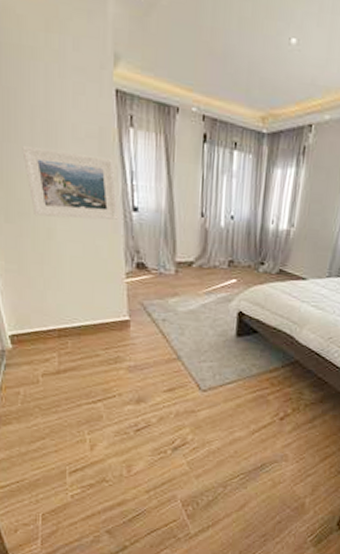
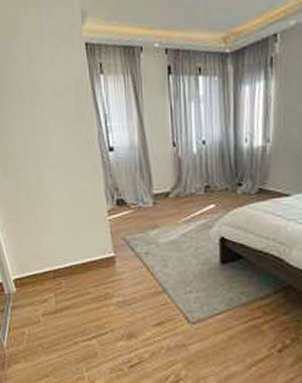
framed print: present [22,145,119,220] -> none [13,106,97,169]

